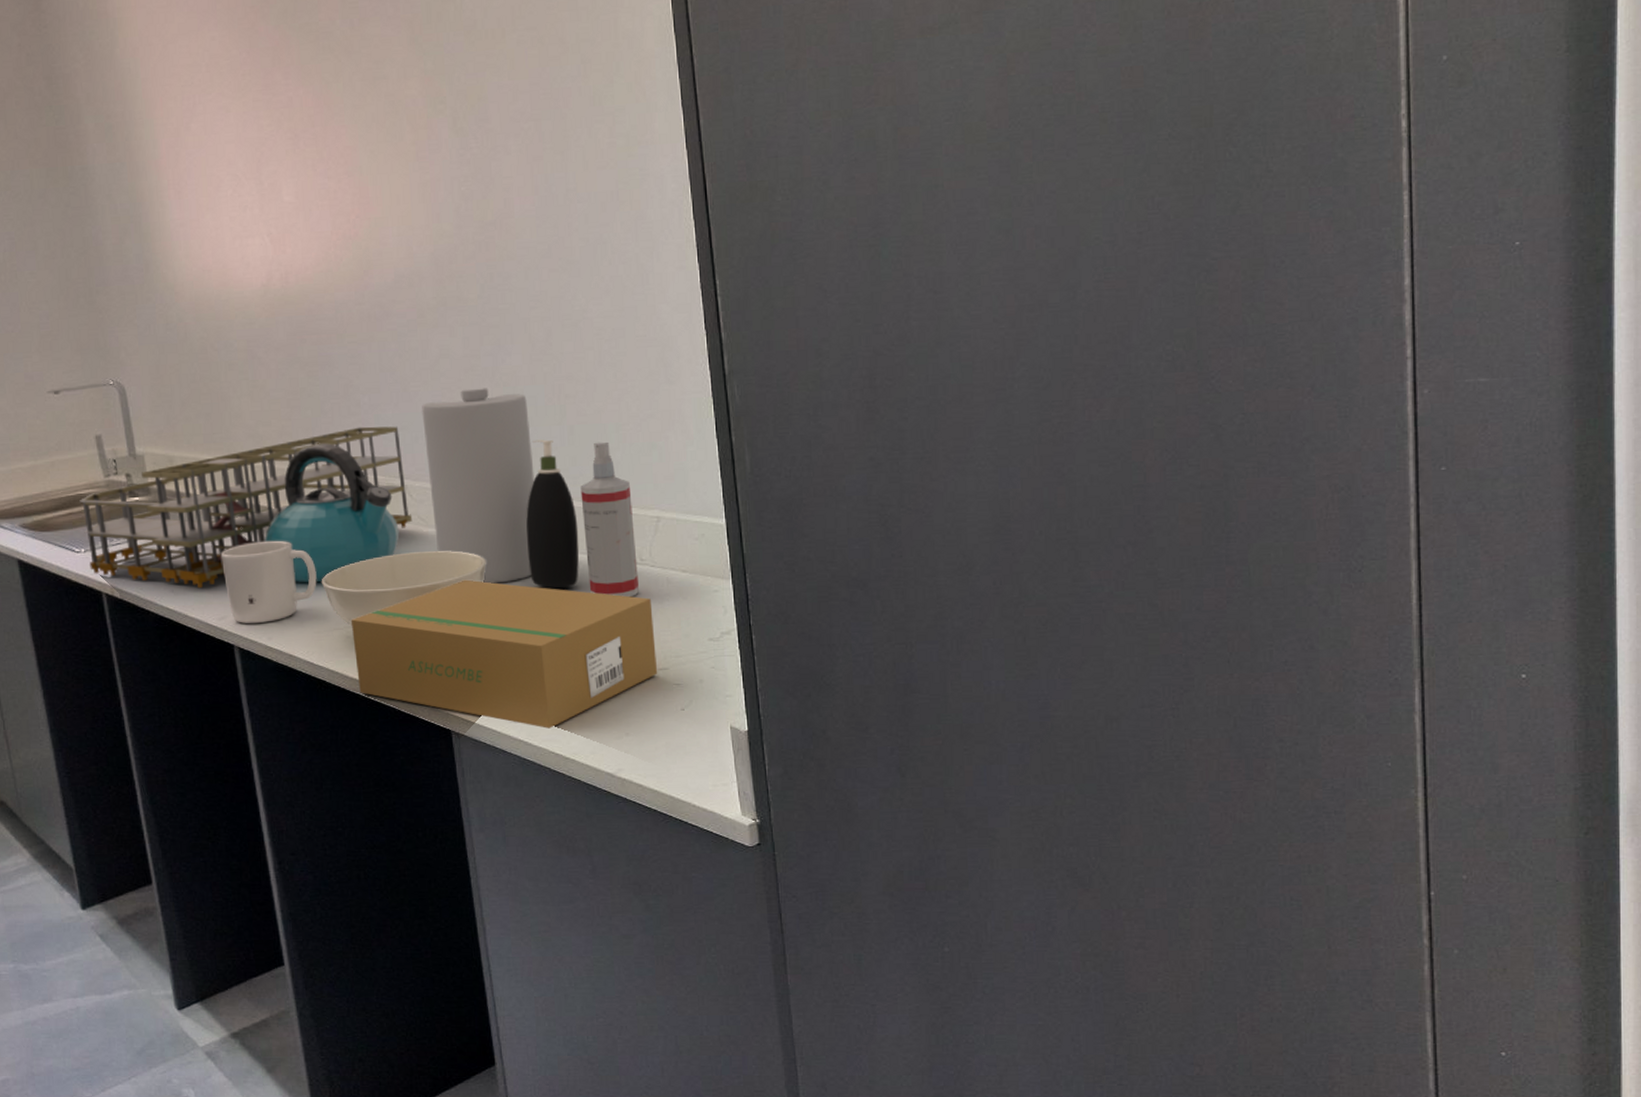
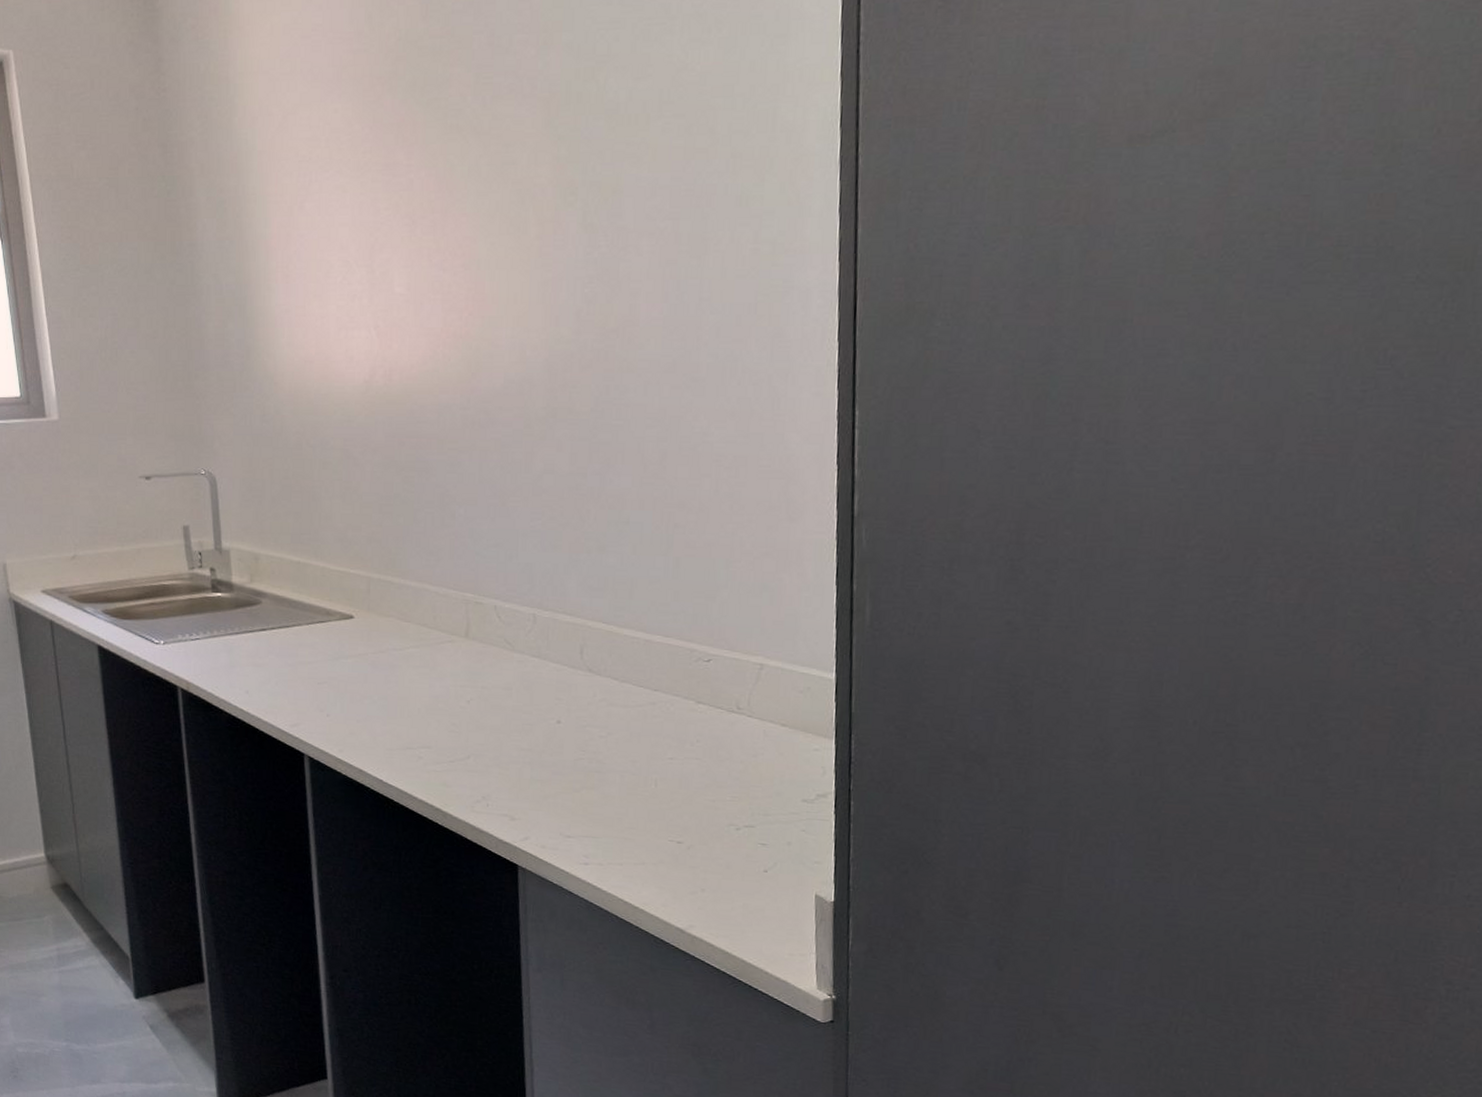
dish rack: present [79,426,413,589] -> none [162,539,499,693]
mug: present [220,540,317,623] -> none [298,650,394,734]
kettle: present [264,443,400,583] -> none [343,554,484,699]
bowl: present [321,550,486,627] -> none [398,676,572,748]
box: present [350,579,658,729] -> none [424,710,745,875]
paper towel holder: present [422,388,535,584] -> none [519,508,633,718]
soap dispenser: present [526,439,580,589] -> none [616,569,674,730]
spray bottle: present [580,442,640,598] -> none [678,577,735,747]

